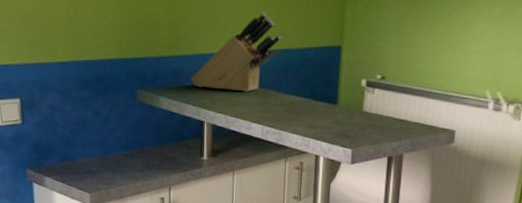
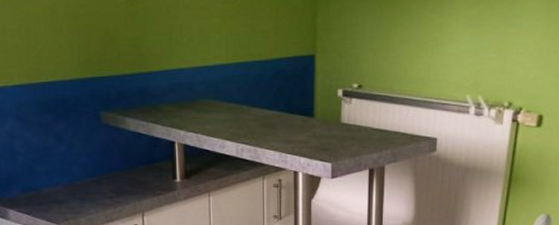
knife block: present [190,13,281,92] -> none [157,23,251,108]

